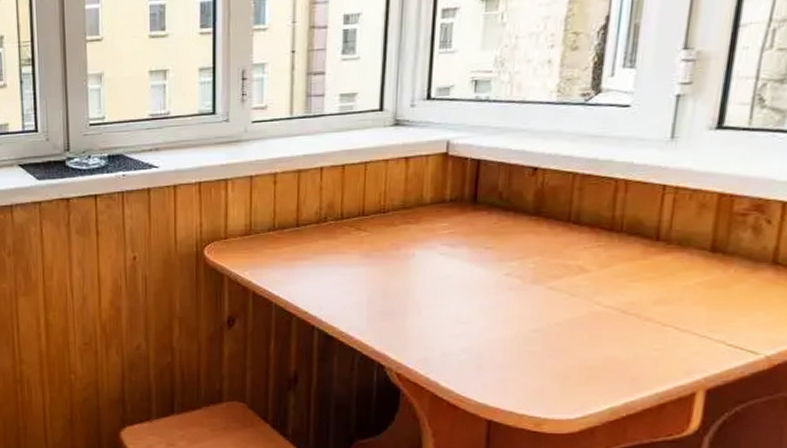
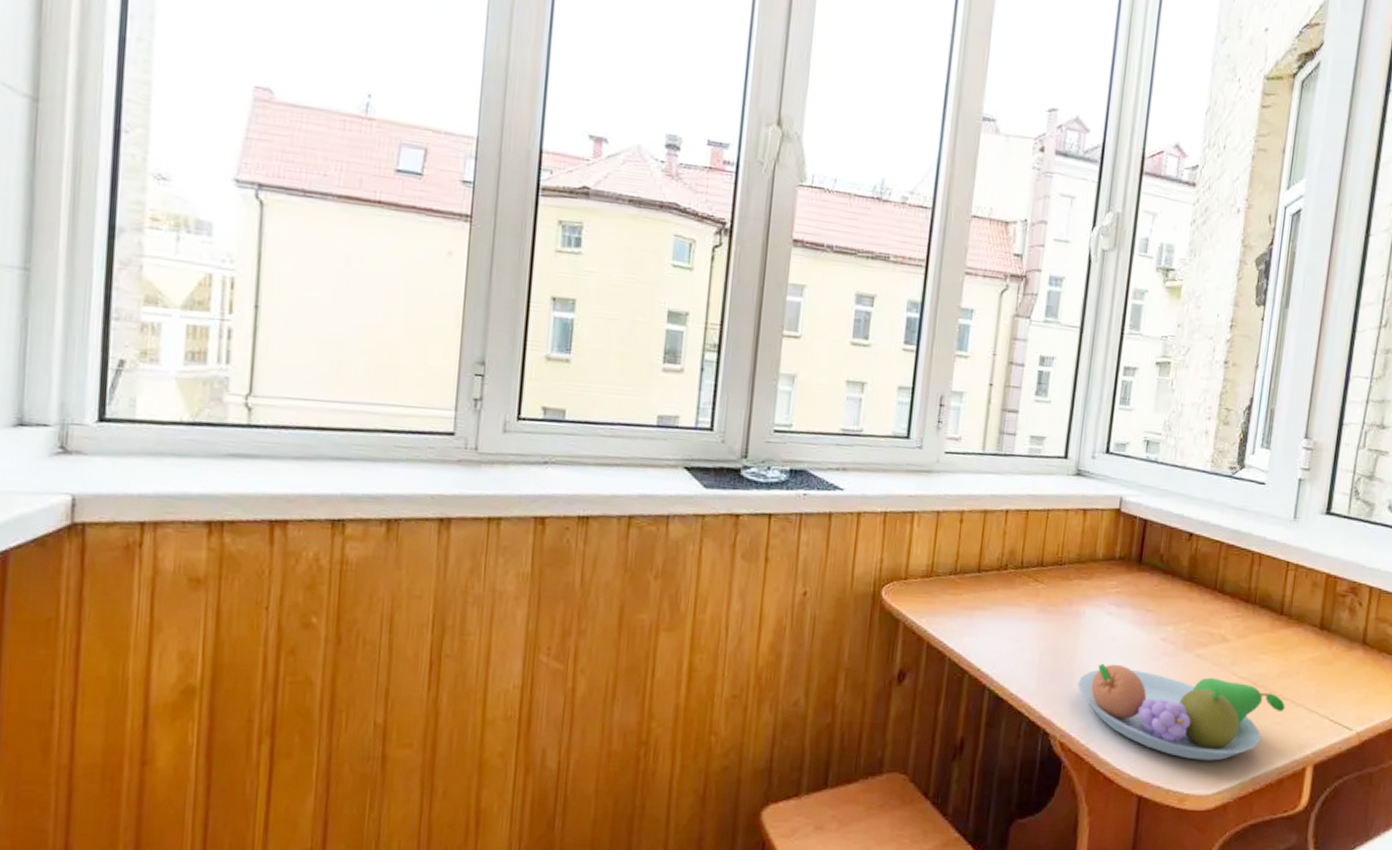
fruit bowl: none [412,300,666,388] -> present [1077,663,1285,761]

